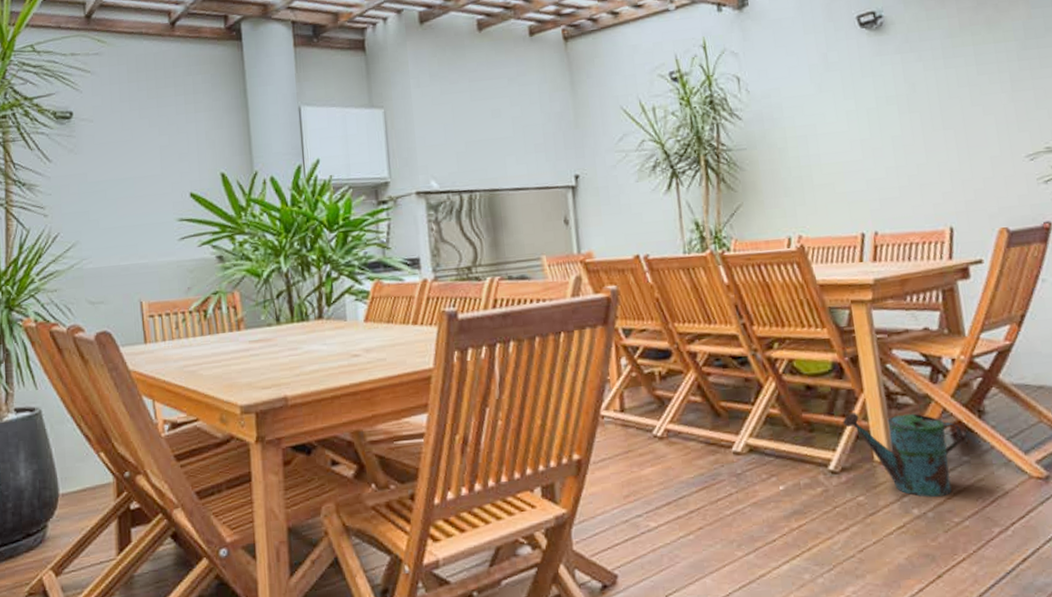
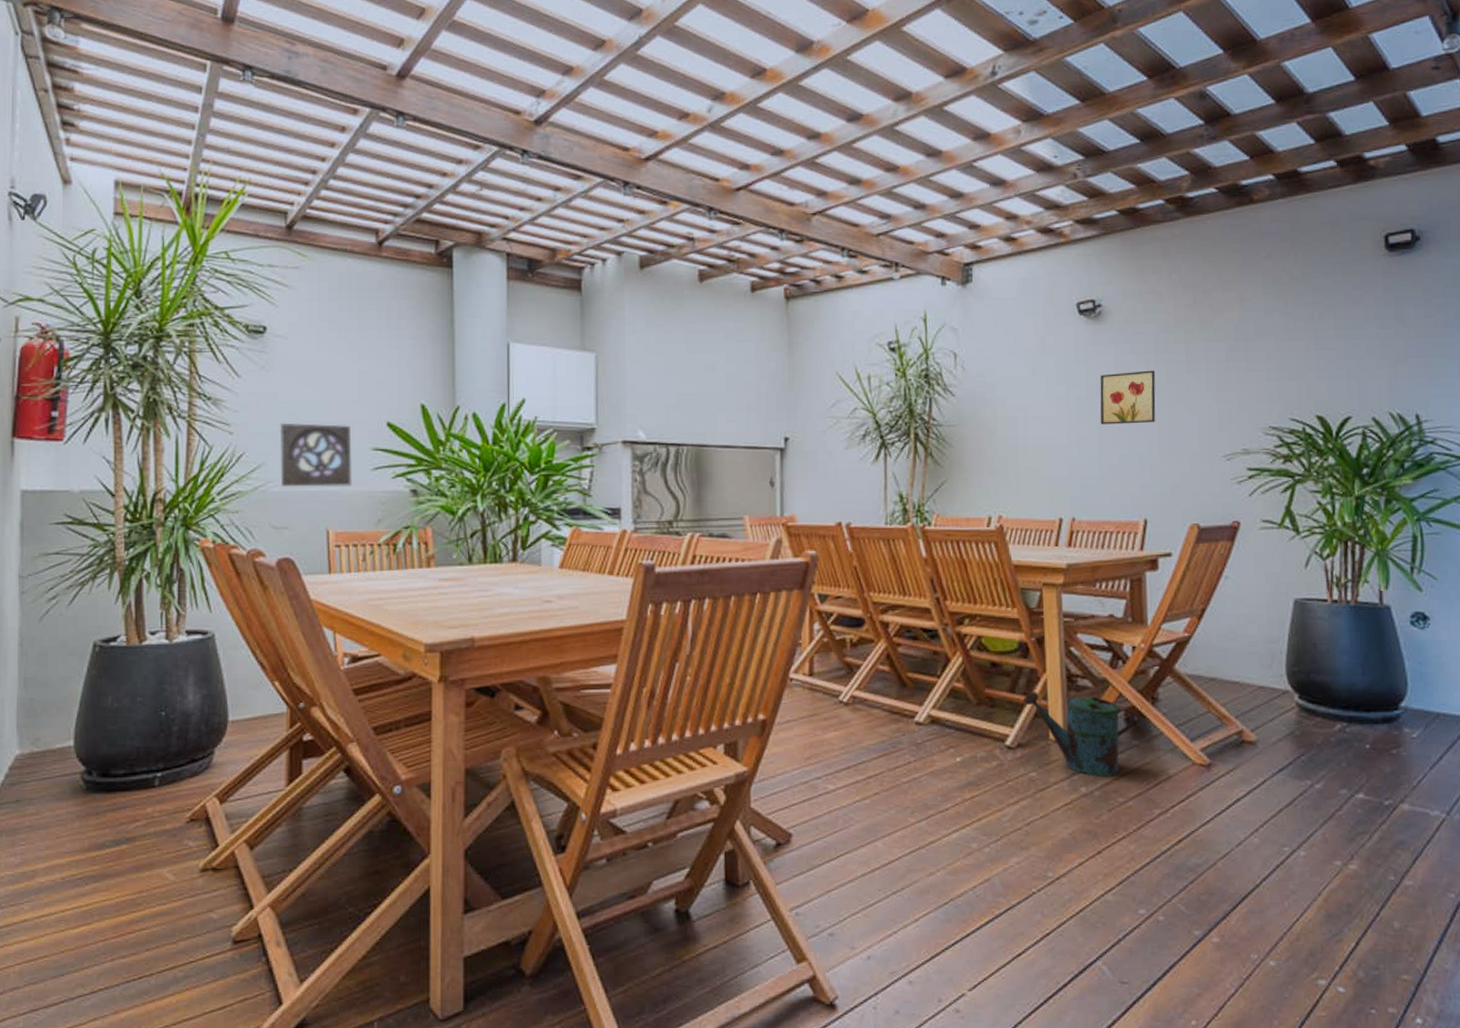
wall ornament: none [90,199,161,263] -> present [279,423,352,487]
wall art: none [888,76,951,136] -> present [1099,370,1156,425]

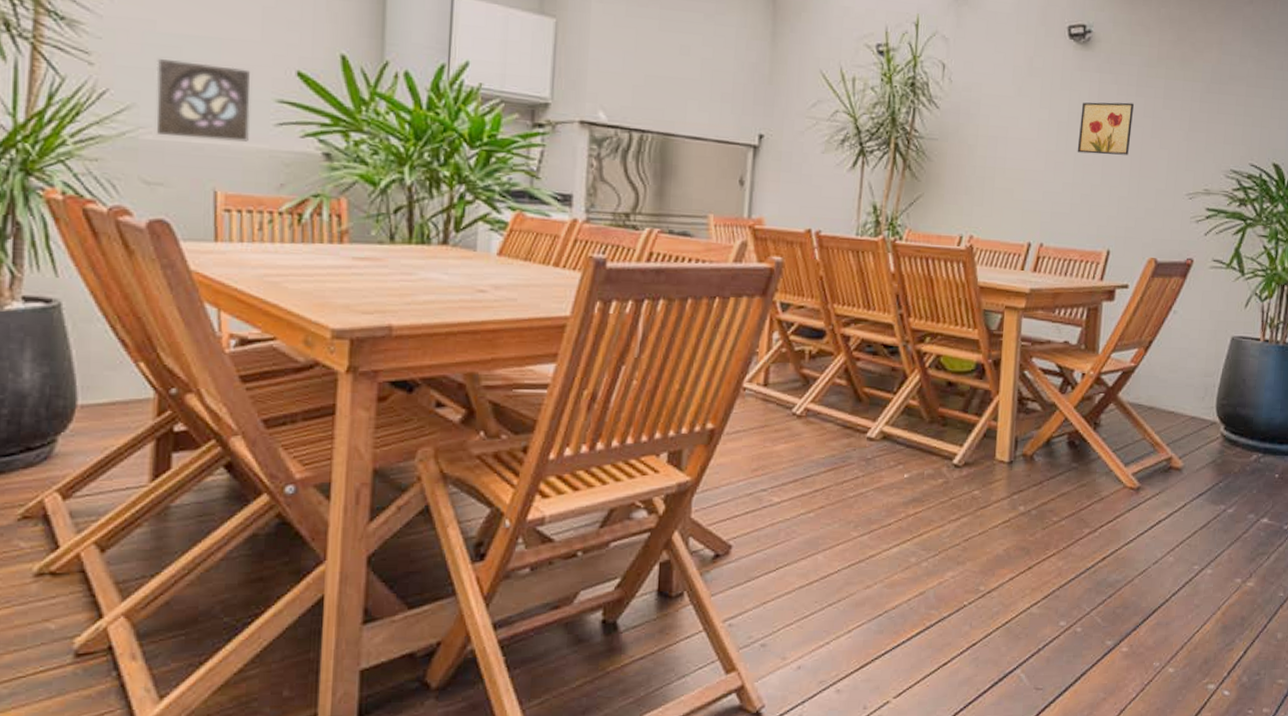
watering can: present [1022,692,1135,777] -> none [973,412,1077,497]

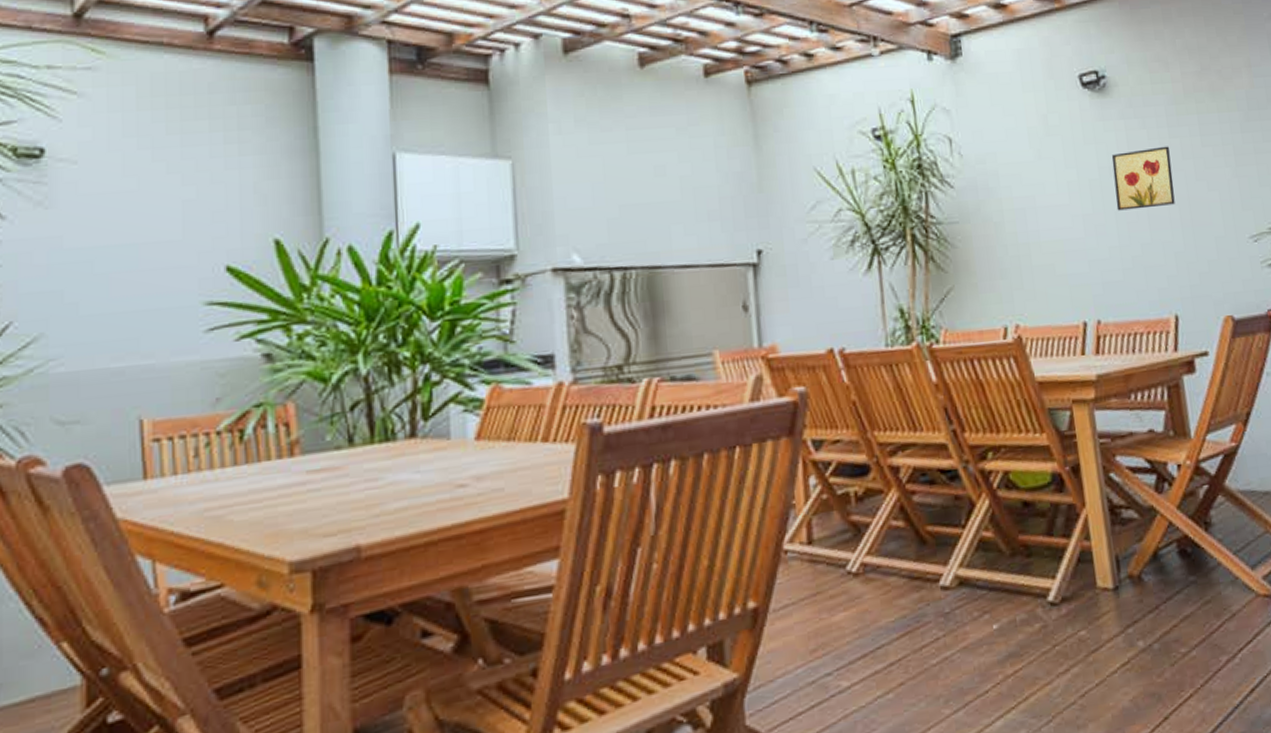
wall ornament: present [156,59,251,142] -> none [66,273,176,366]

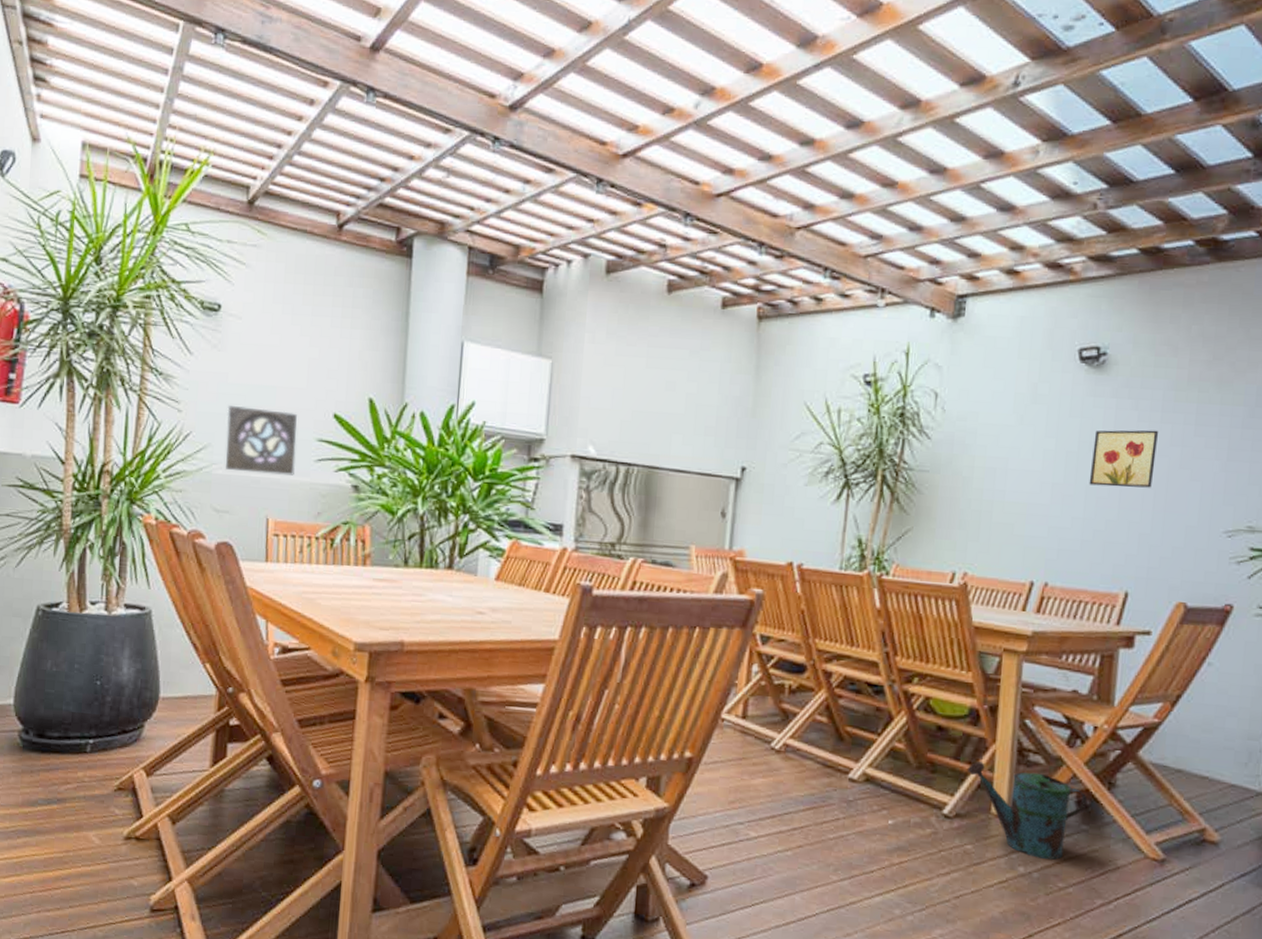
wall ornament: none [66,273,176,366] -> present [225,406,297,476]
watering can: none [1062,529,1190,627] -> present [966,761,1088,860]

